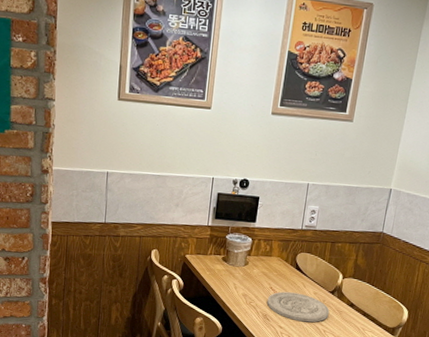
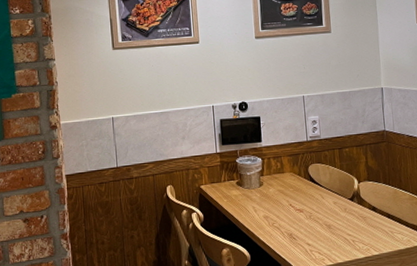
plate: present [266,291,330,323] -> none [289,205,354,235]

